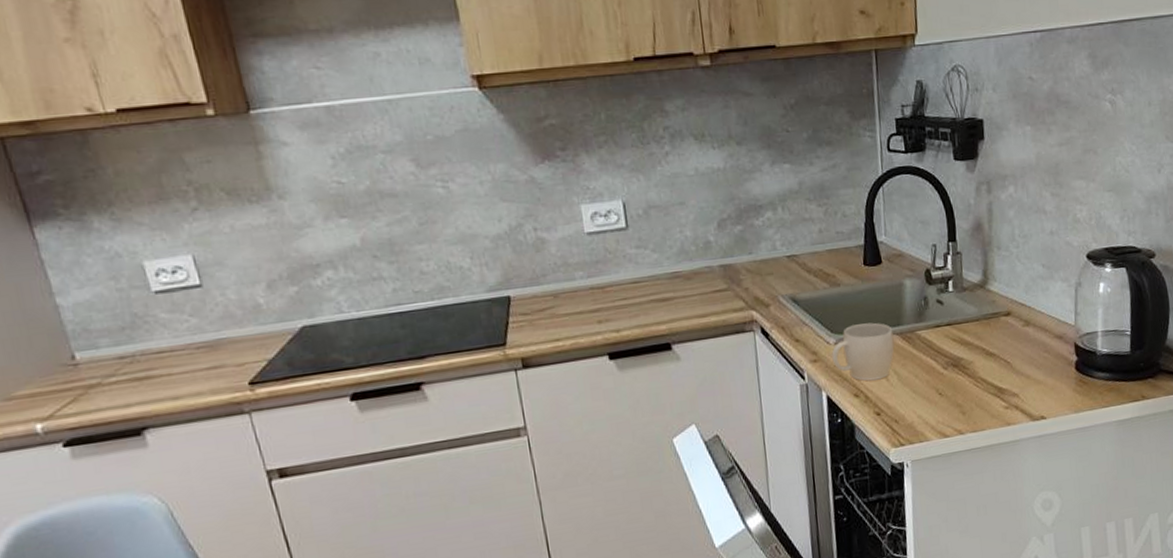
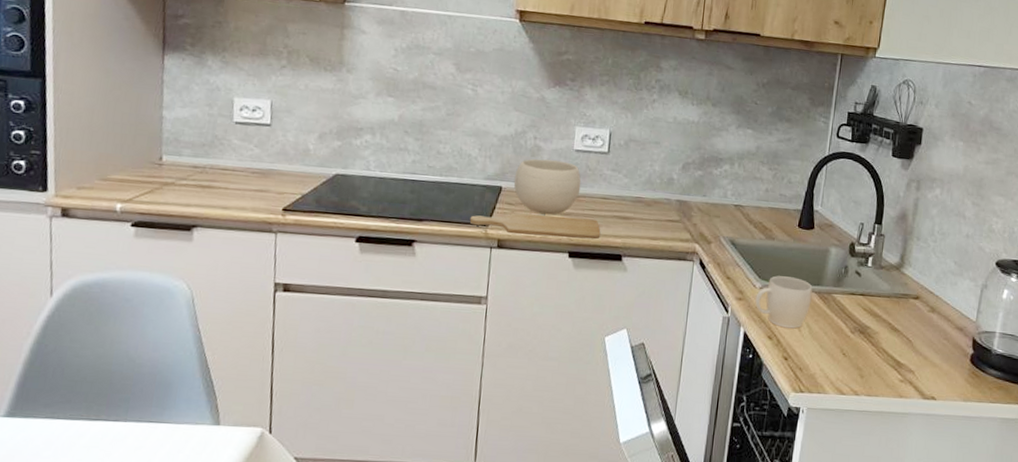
chopping board: none [481,309,641,349] -> present [469,213,601,240]
bowl: none [521,249,605,318] -> present [513,158,581,215]

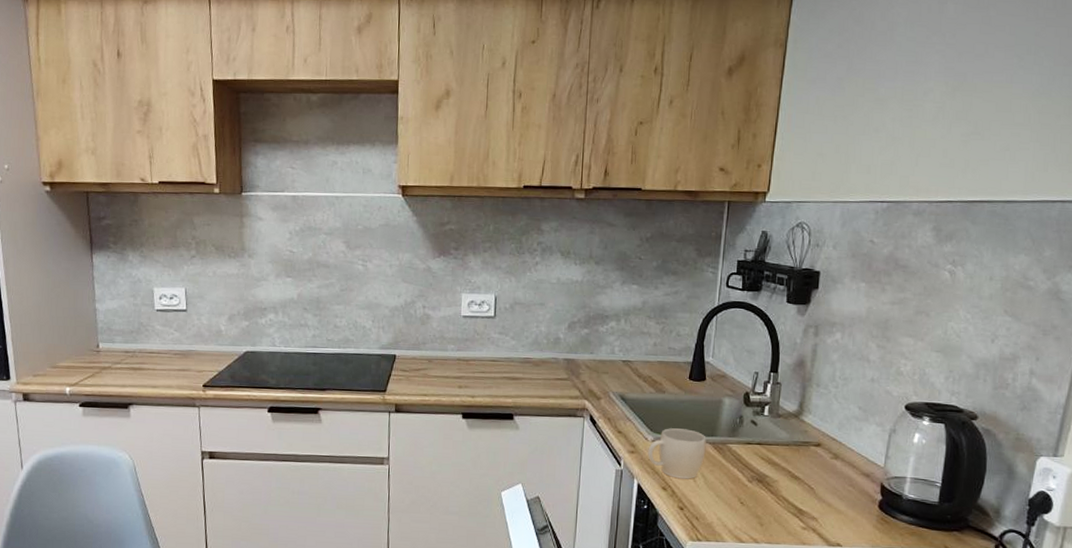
chopping board: present [469,213,601,240] -> none [368,379,492,401]
bowl: present [513,158,581,215] -> none [406,326,470,379]

